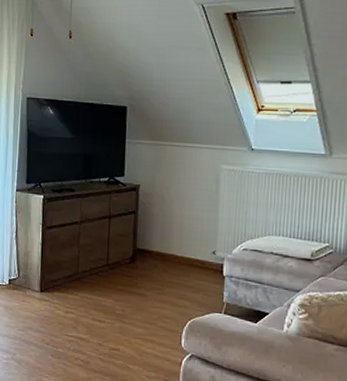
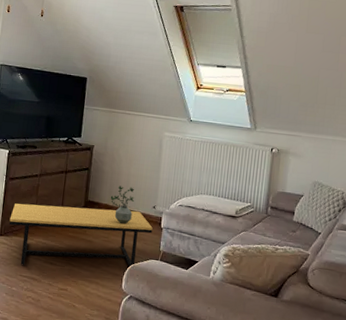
coffee table: none [49,254,213,324] -> present [9,203,153,267]
potted plant: none [162,229,191,273] -> present [110,185,135,224]

